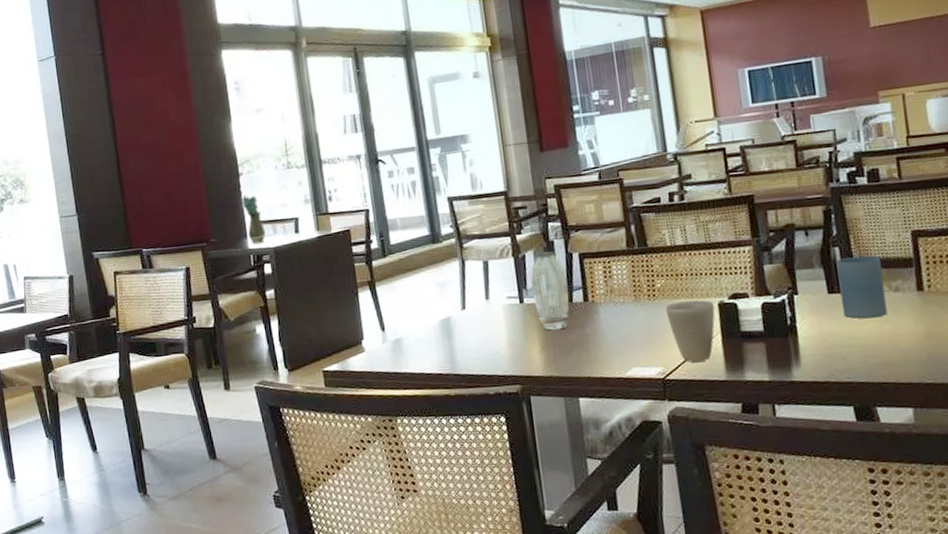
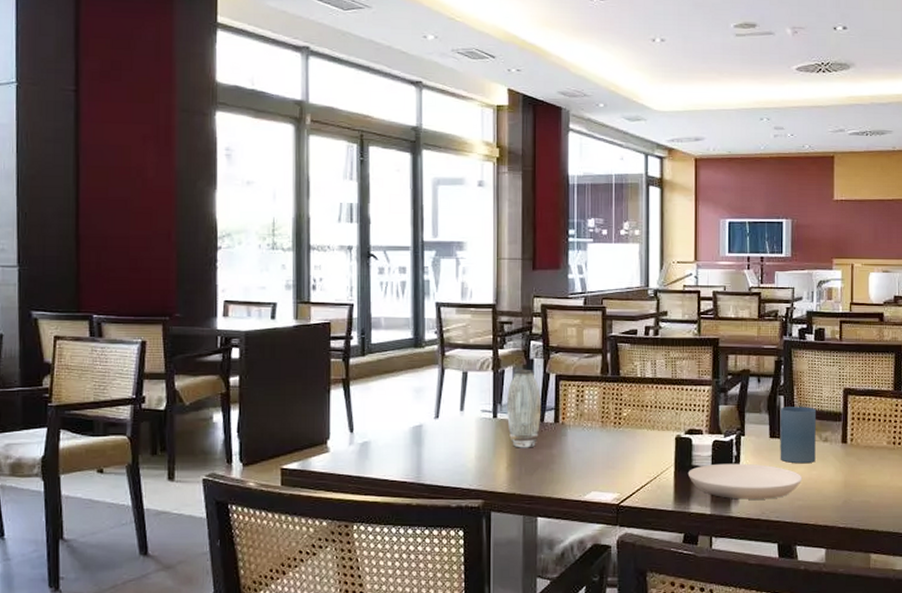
vase: present [241,194,266,244] -> none [216,270,238,324]
cup: present [665,300,715,362] -> none [628,432,671,491]
saucer: none [737,323,874,363] -> present [687,463,803,500]

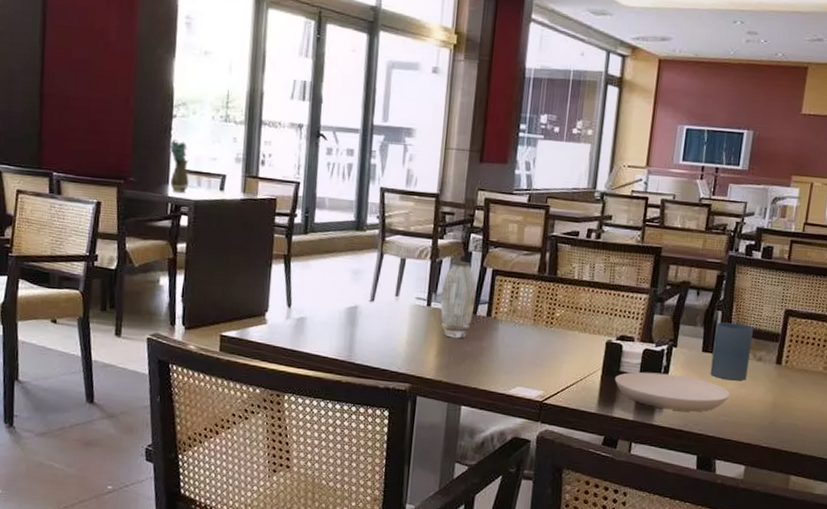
vase: none [216,270,238,324] -> present [169,138,189,193]

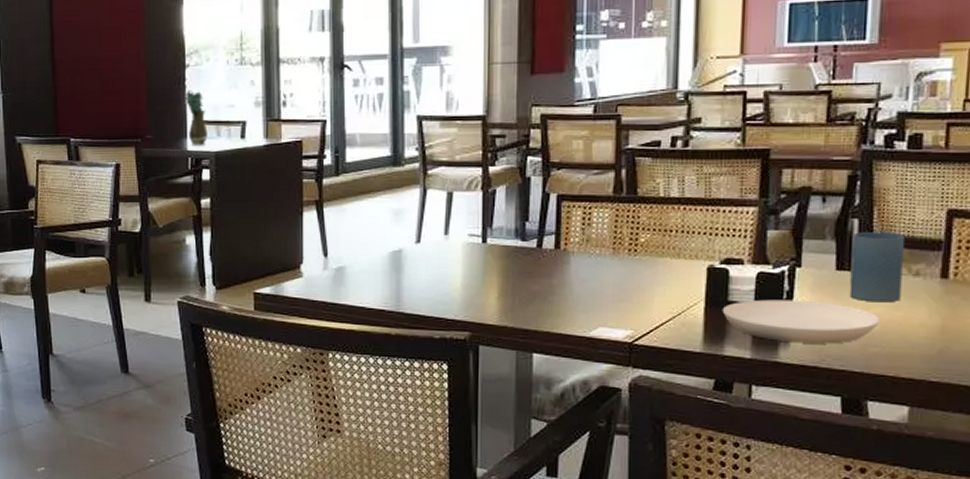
vase: present [440,260,476,339] -> none [498,188,540,277]

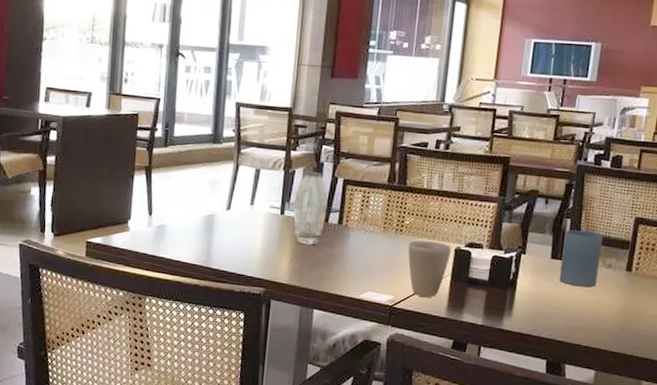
vase: present [185,89,208,145] -> none [40,59,58,109]
vase: none [498,188,540,277] -> present [293,171,328,245]
cup: none [646,261,702,329] -> present [408,240,451,297]
saucer: present [722,299,881,344] -> none [463,278,580,317]

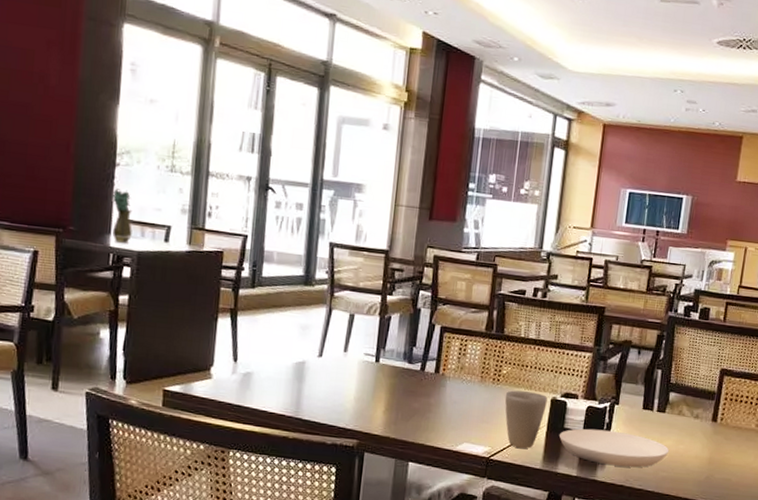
vase: none [40,59,58,109] -> present [112,187,133,243]
vase: present [293,171,328,245] -> none [389,317,425,395]
saucer: none [463,278,580,317] -> present [558,428,670,468]
cup: present [559,230,603,287] -> none [650,380,691,438]

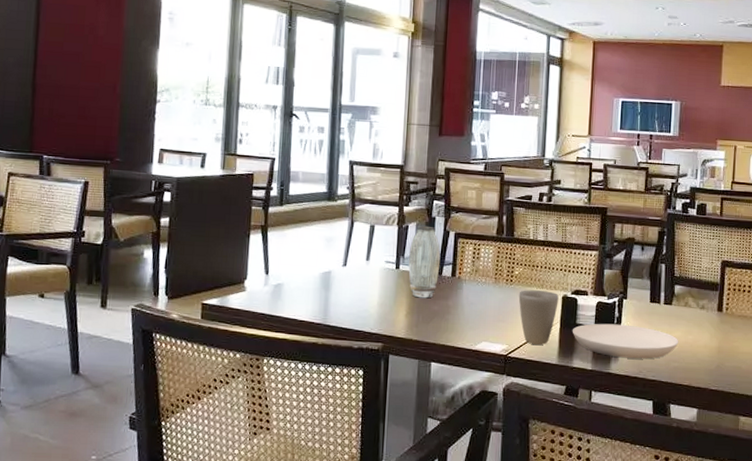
vase: present [112,187,133,243] -> none [153,121,172,171]
vase: none [389,317,425,395] -> present [408,225,441,299]

